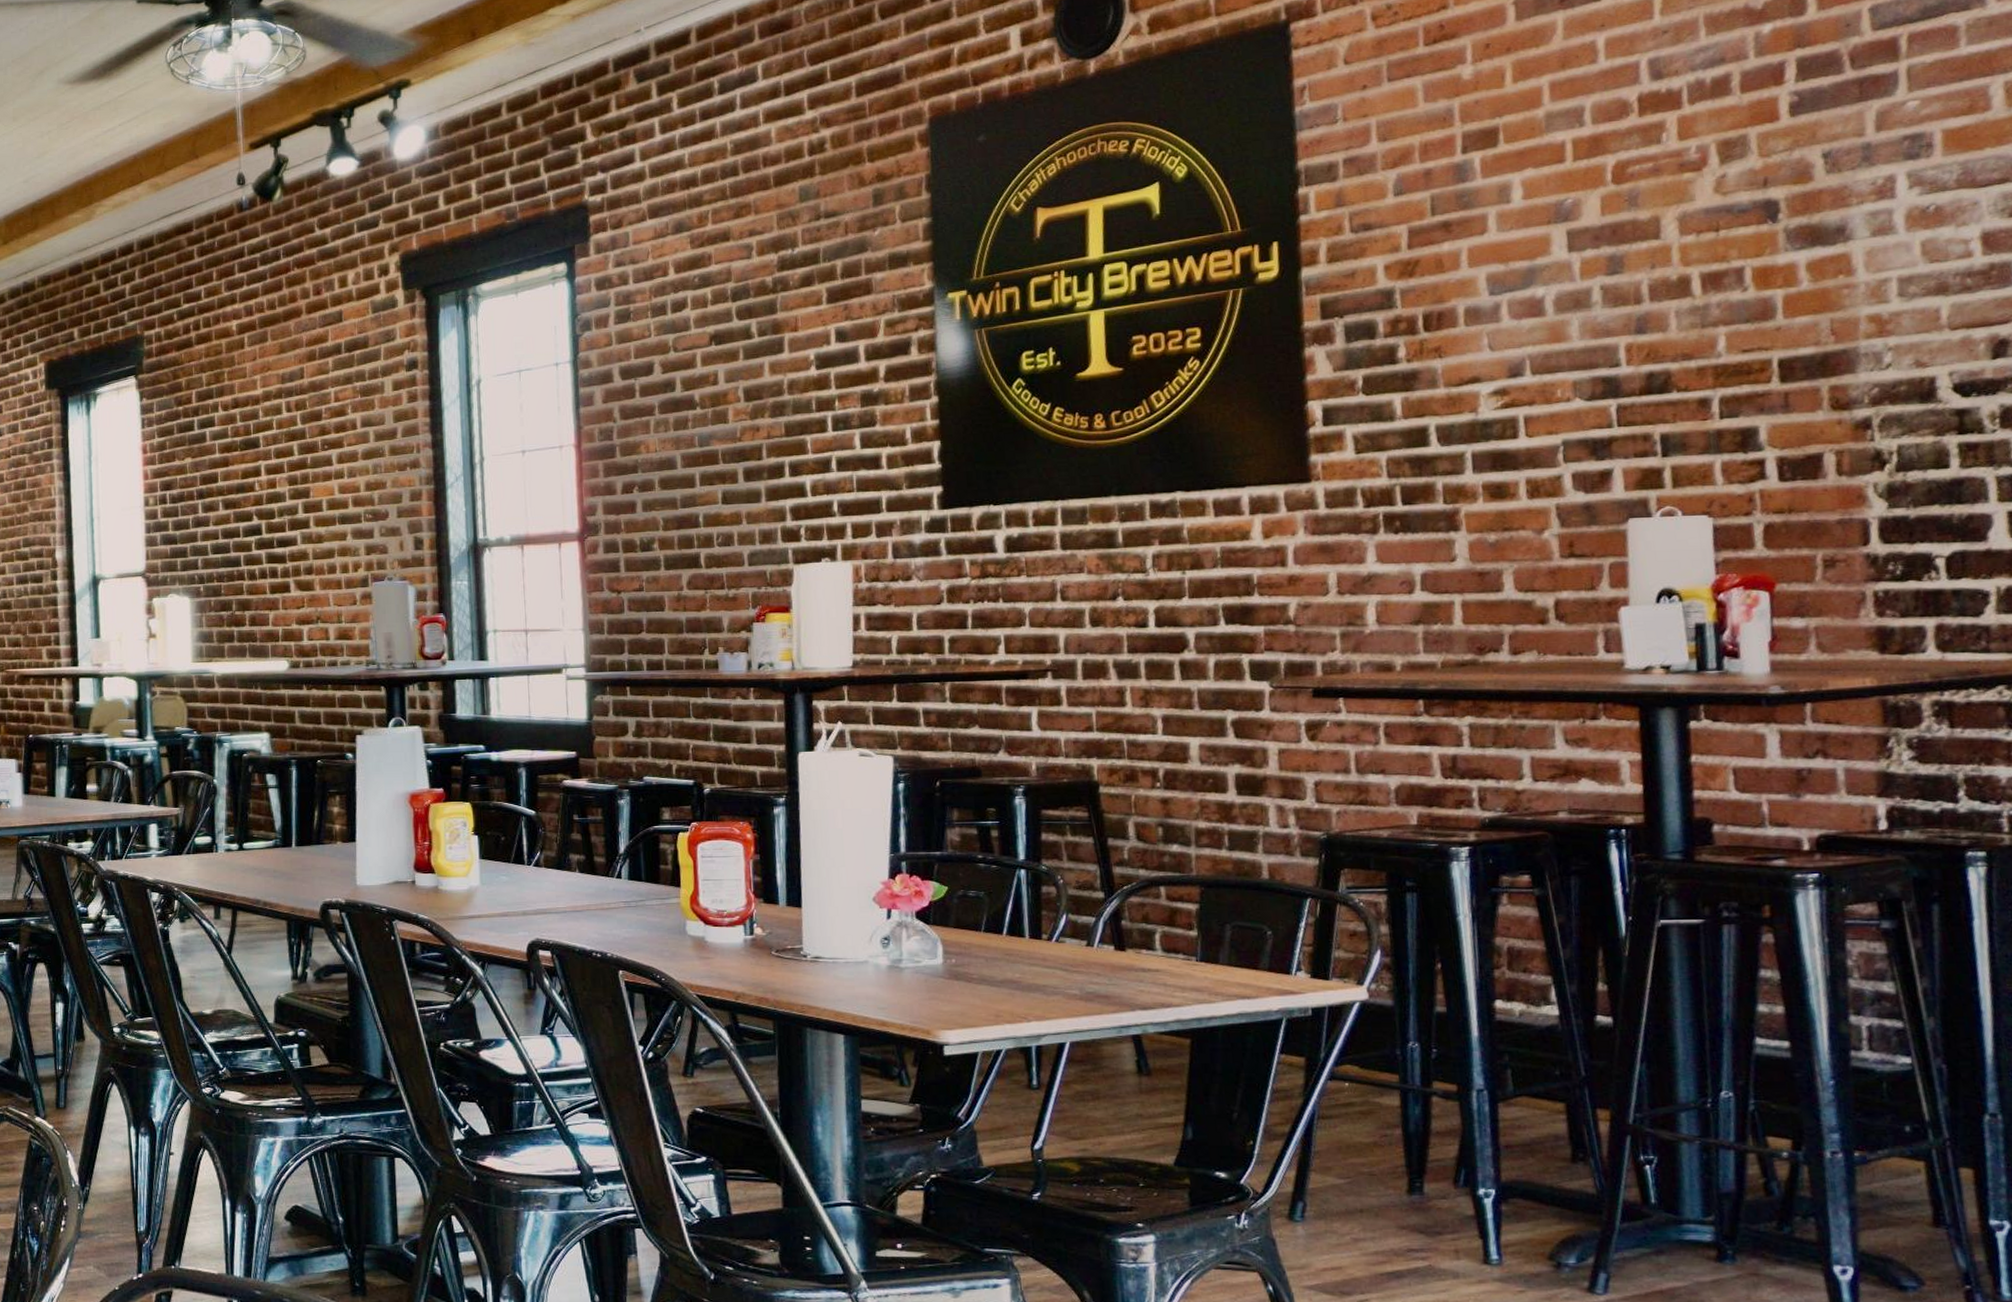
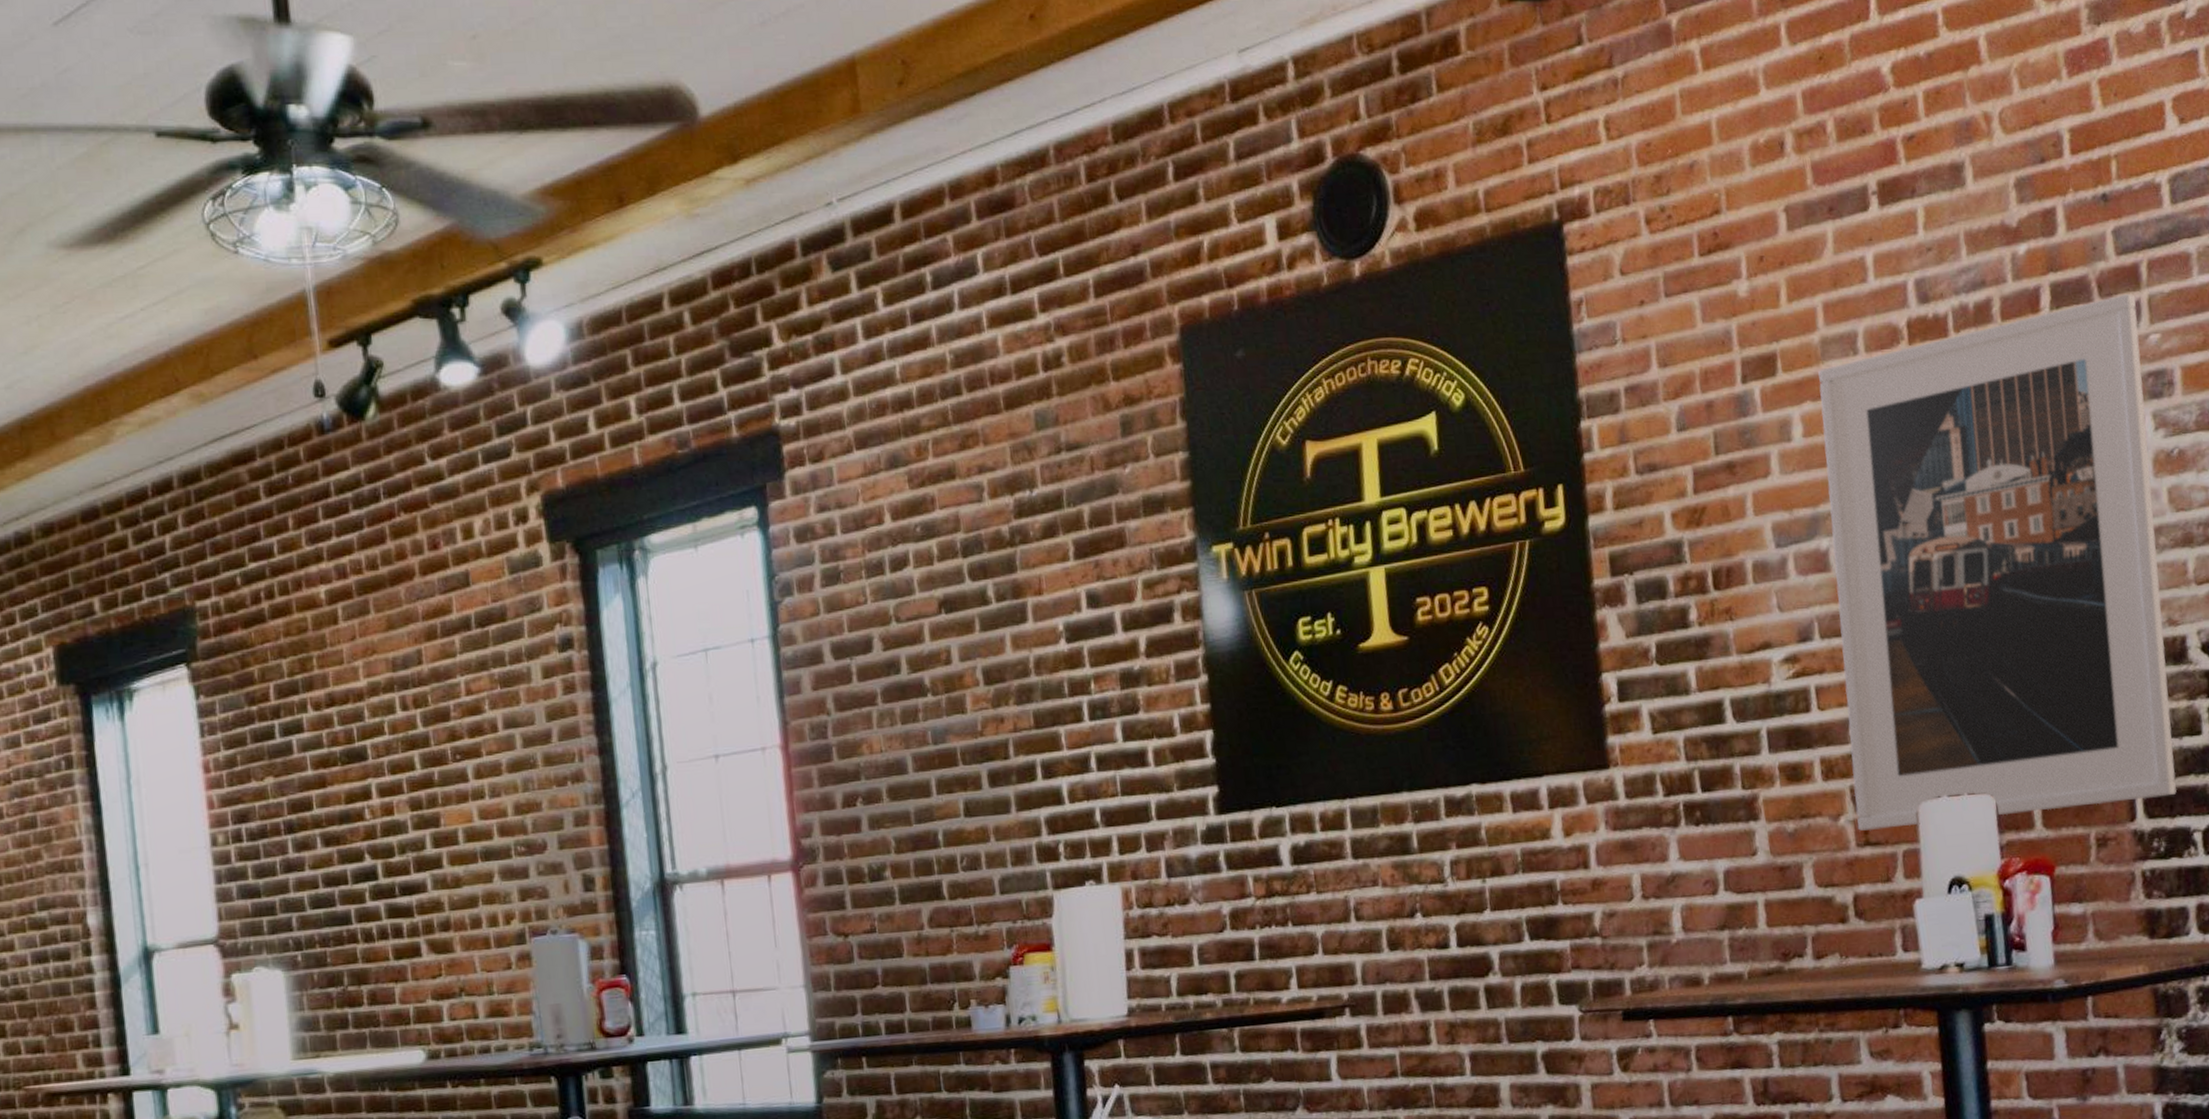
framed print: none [1541,65,1918,545] -> present [1818,294,2177,831]

